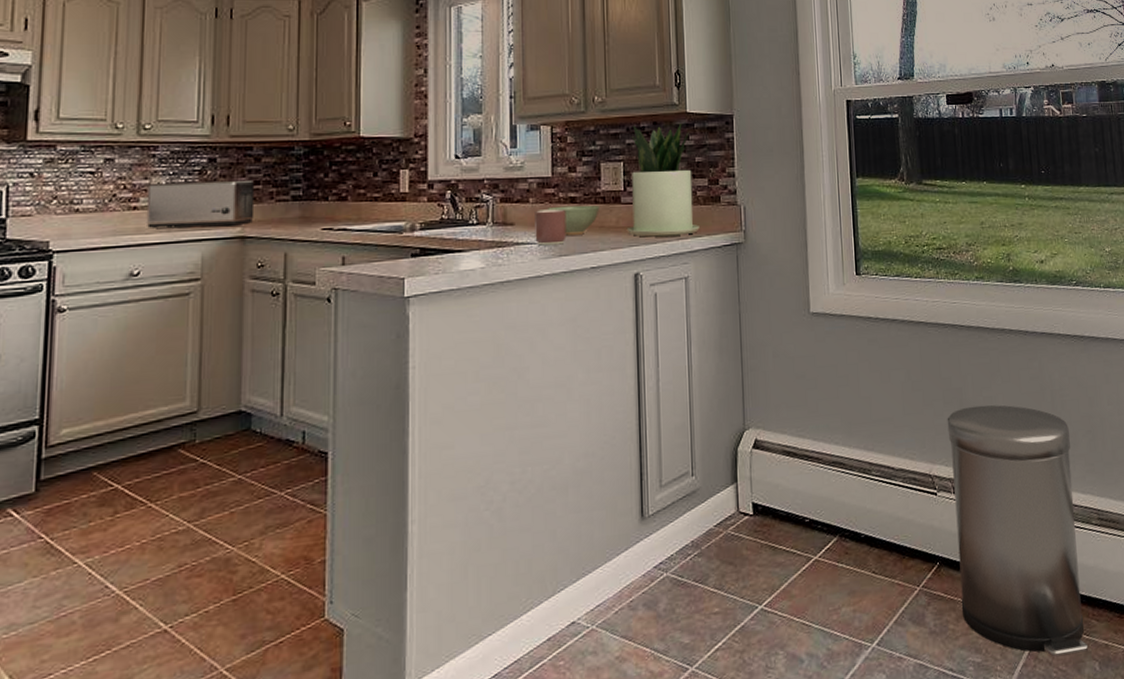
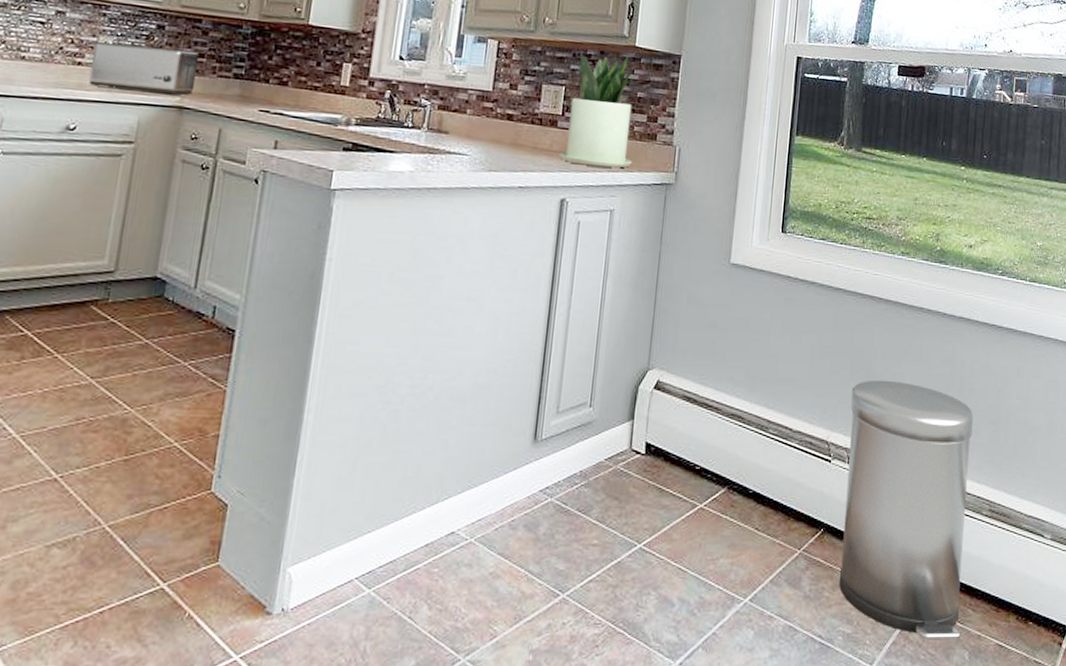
mug: present [535,209,567,246] -> none [467,122,502,160]
bowl: present [547,205,600,235] -> none [483,121,536,153]

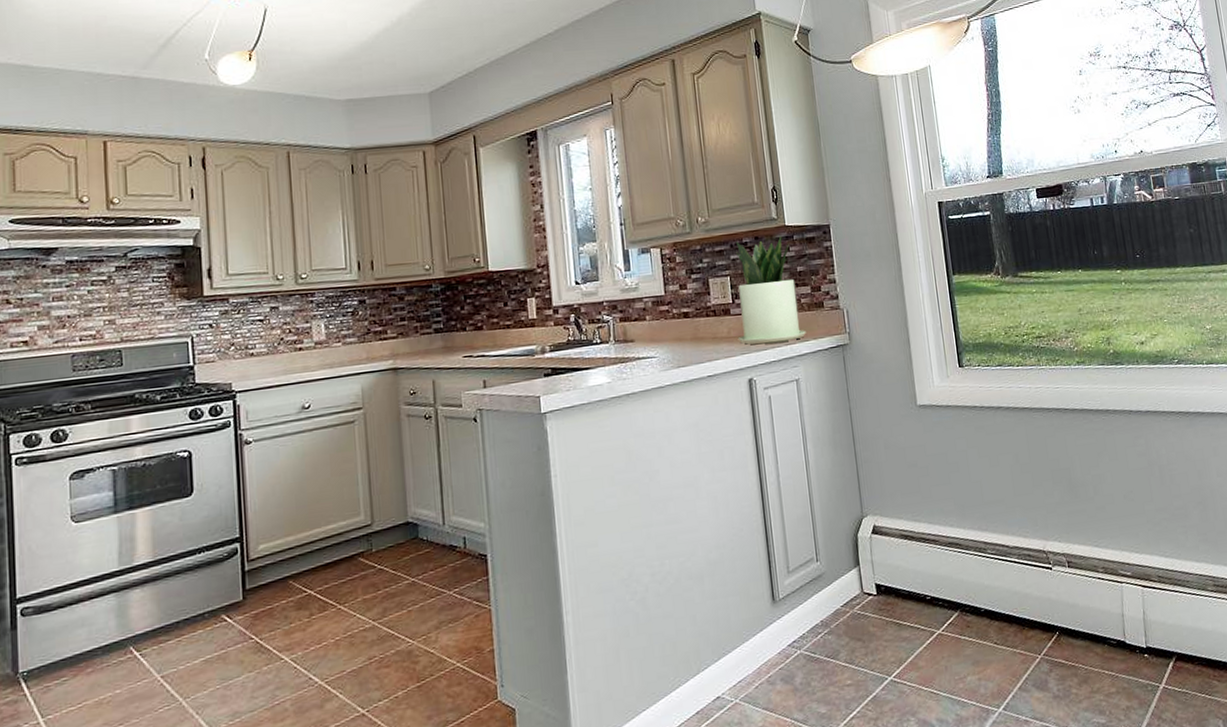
toaster: present [88,42,200,95] -> none [309,316,403,366]
pedal bin: present [839,380,974,640] -> none [1057,482,1212,717]

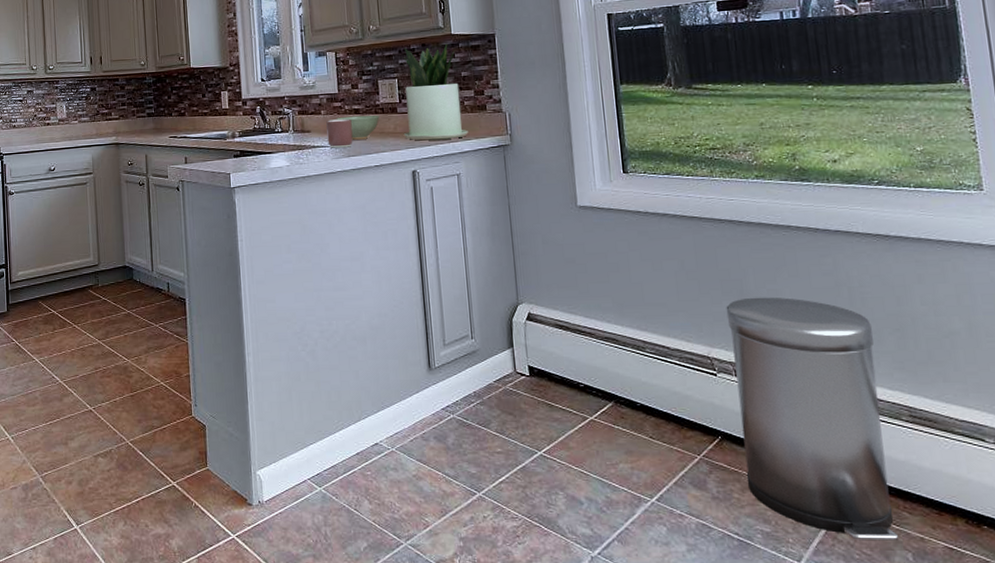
mug: none [652,324,683,359] -> present [326,118,353,148]
bowl: none [662,318,712,348] -> present [336,115,380,140]
pedal bin: none [1057,482,1212,717] -> present [726,297,899,541]

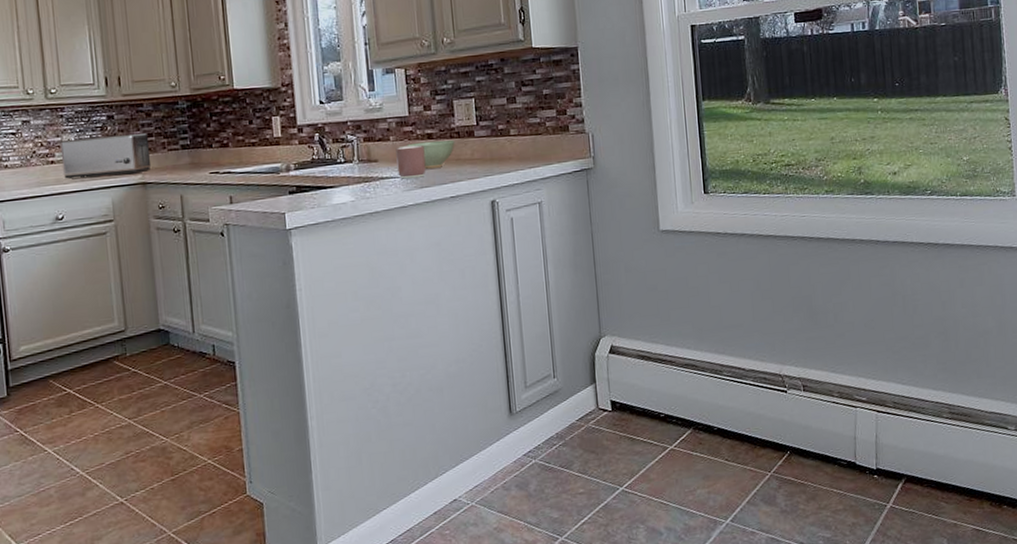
toaster: none [54,102,124,138] -> present [60,132,152,179]
planter: present [403,43,468,141] -> none [481,58,550,167]
pedal bin: present [726,297,899,541] -> none [796,310,937,534]

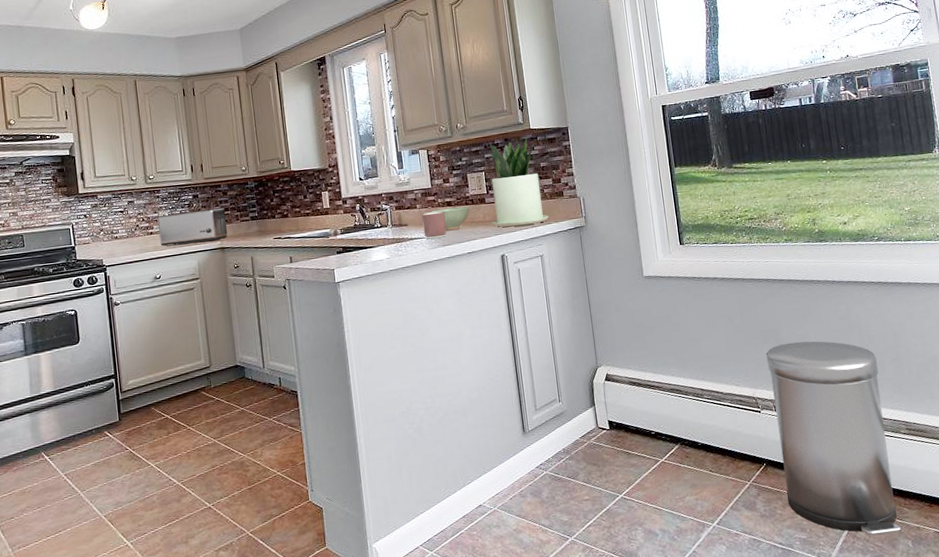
planter: none [481,58,550,167] -> present [489,137,549,228]
pedal bin: none [796,310,937,534] -> present [766,341,902,536]

